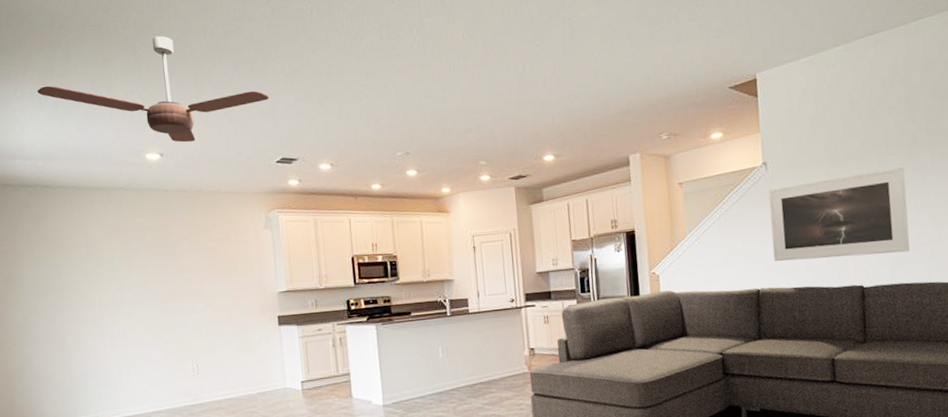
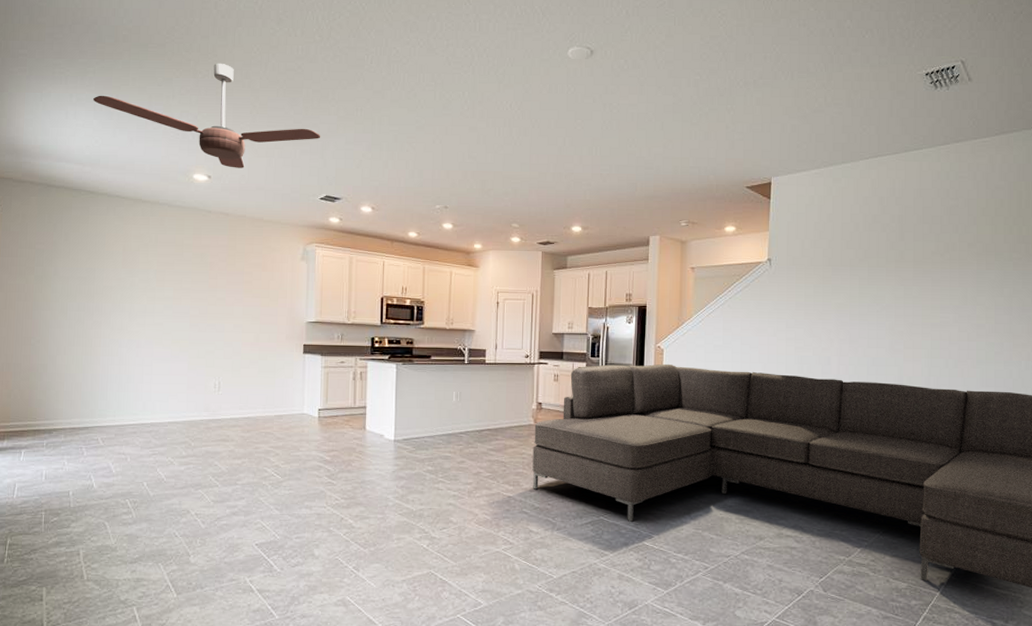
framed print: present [768,166,910,262] -> none [767,278,890,355]

